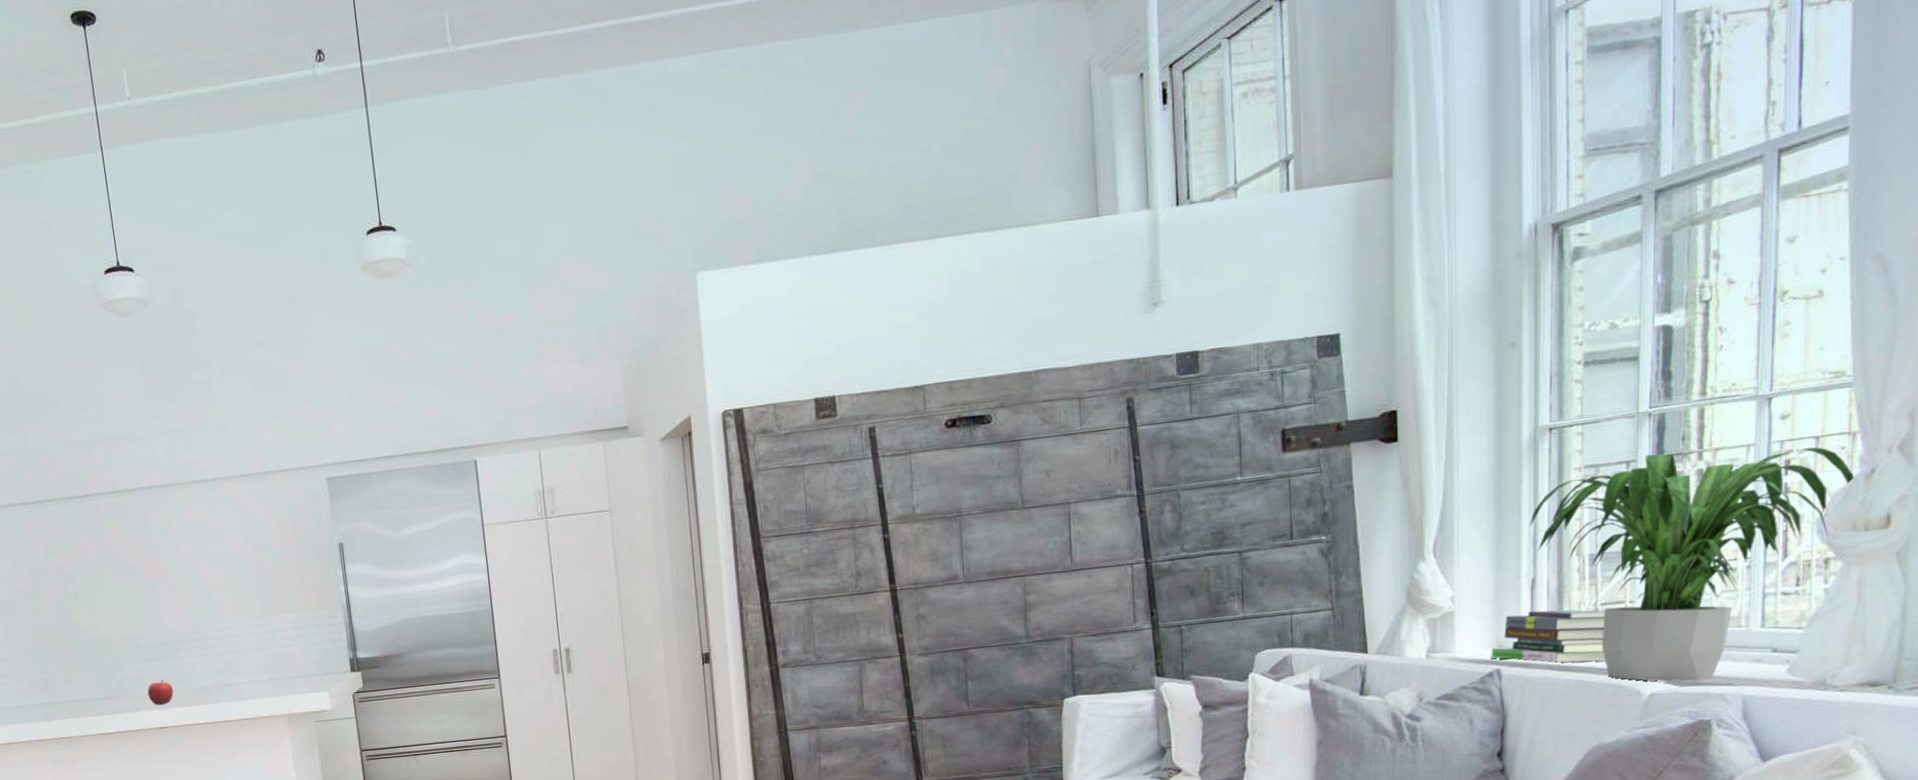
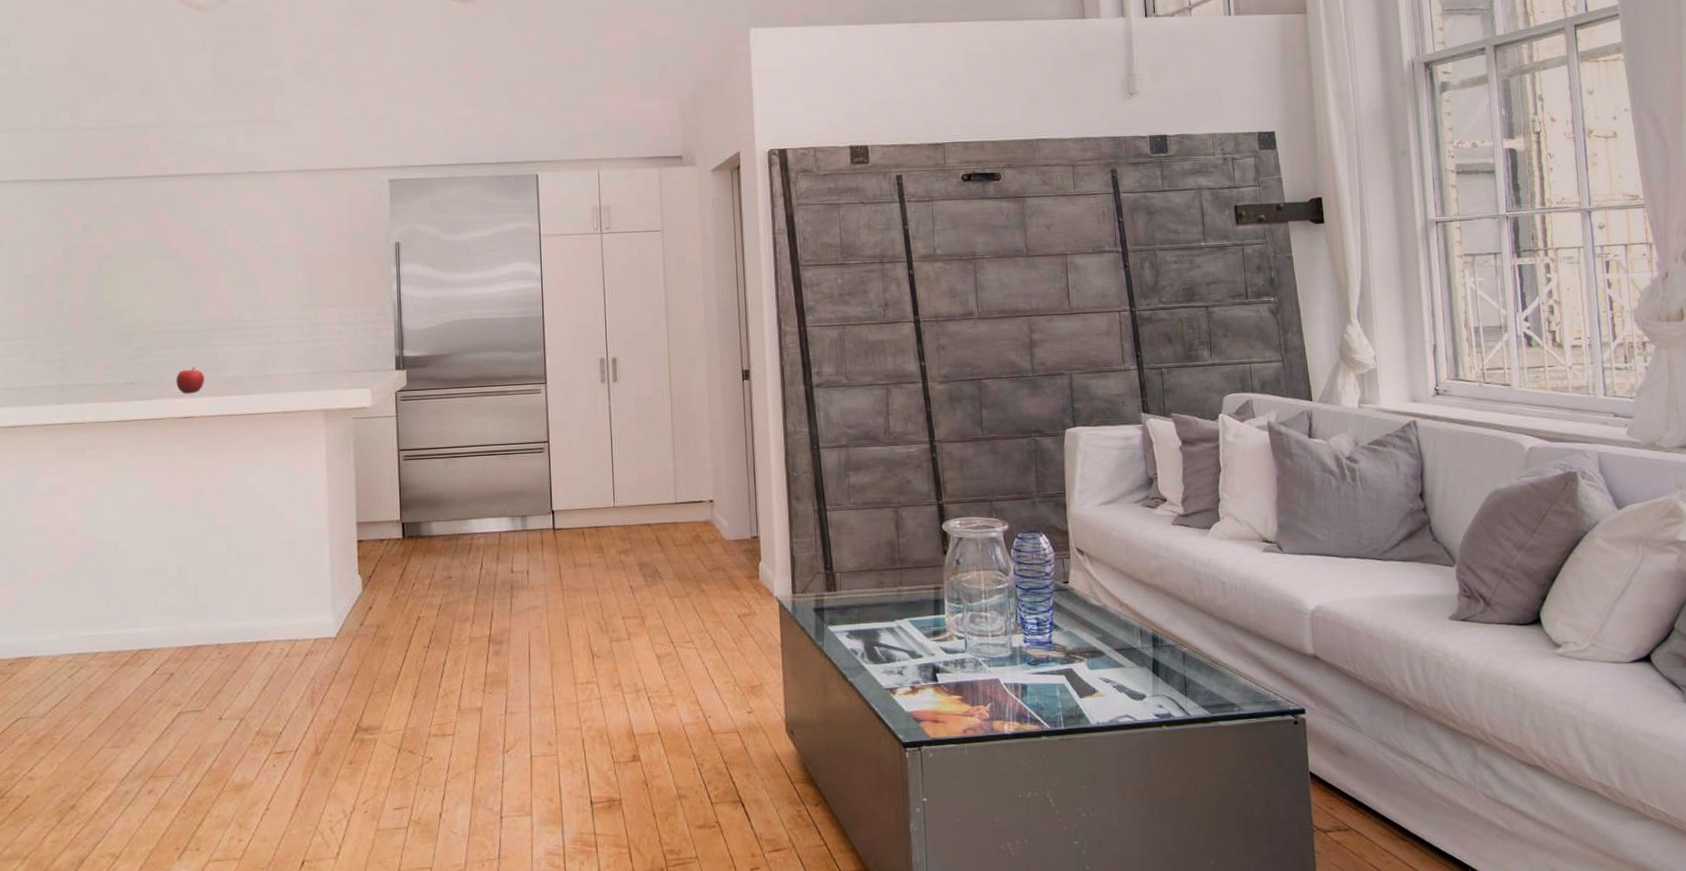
books: present [1491,609,1606,663] -> none [1407,372,1494,418]
potted plant: present [1529,447,1855,682] -> none [1427,249,1655,438]

